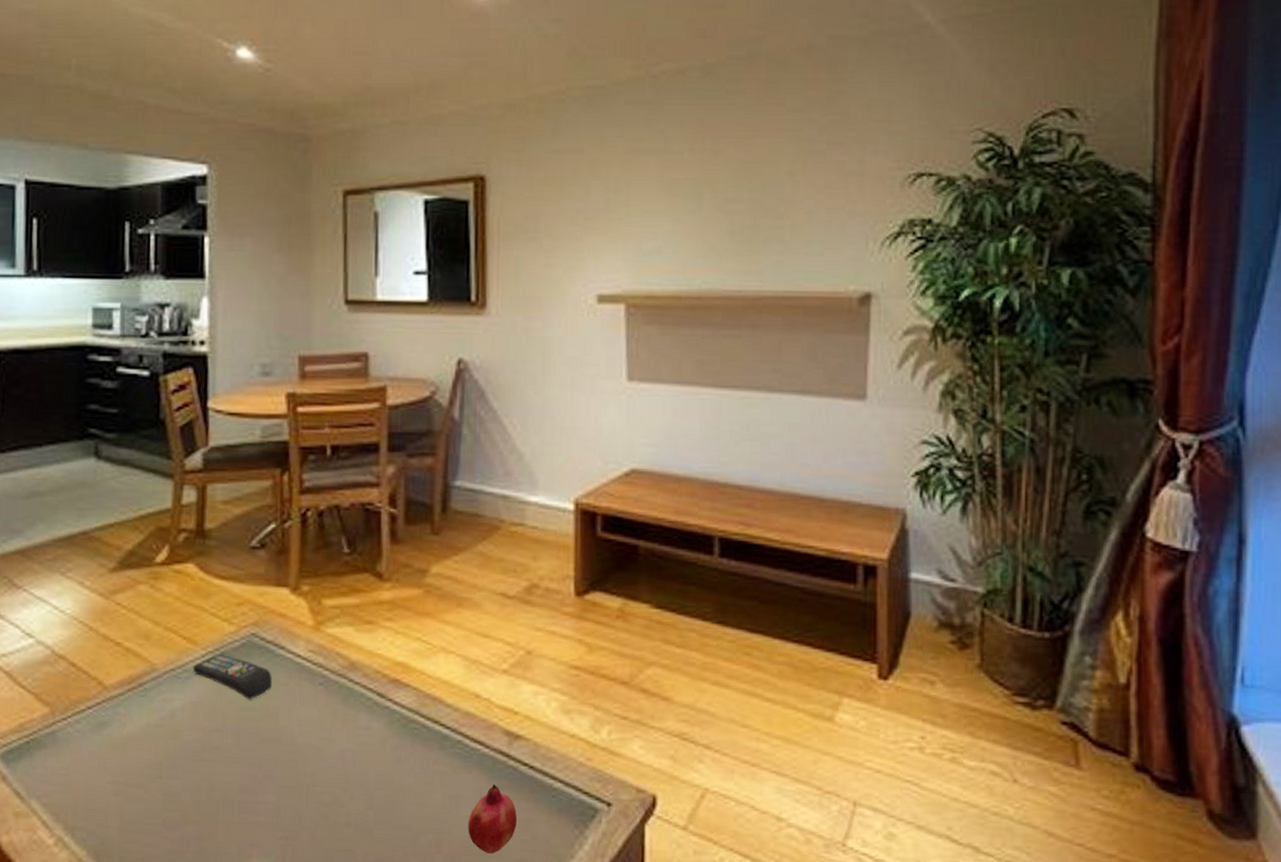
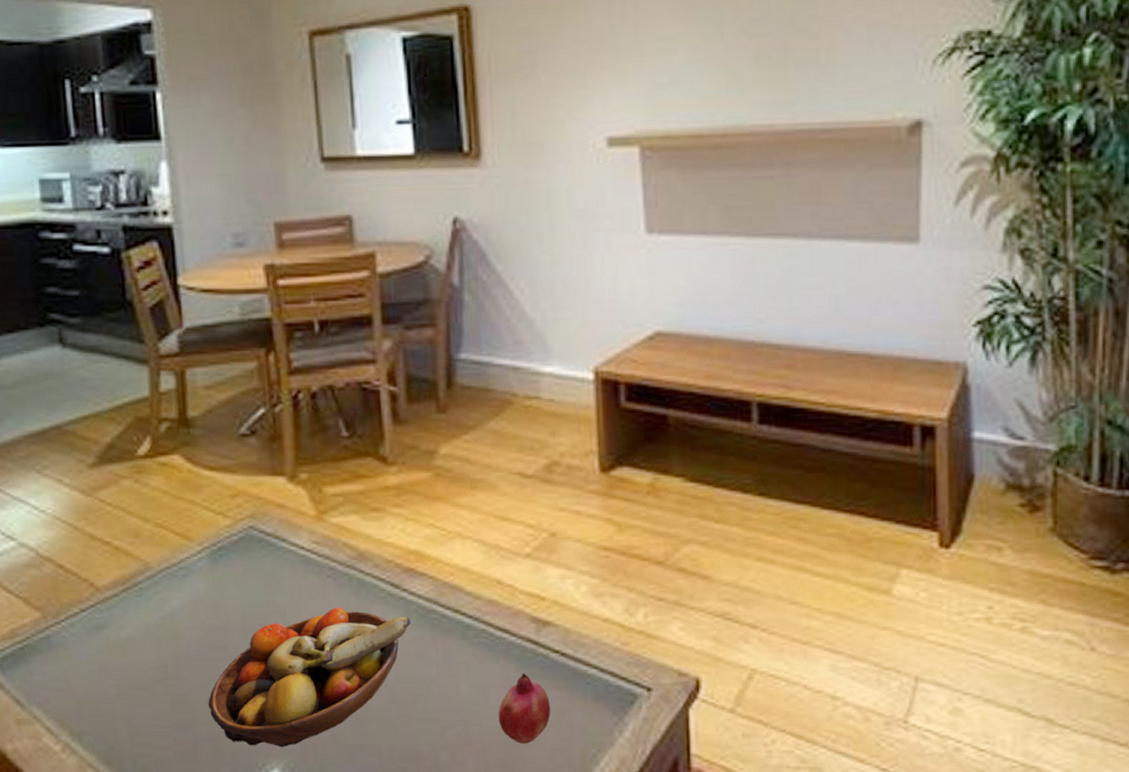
remote control: present [193,654,273,700] -> none [190,550,277,596]
fruit bowl: none [198,714,393,849] -> present [208,607,410,748]

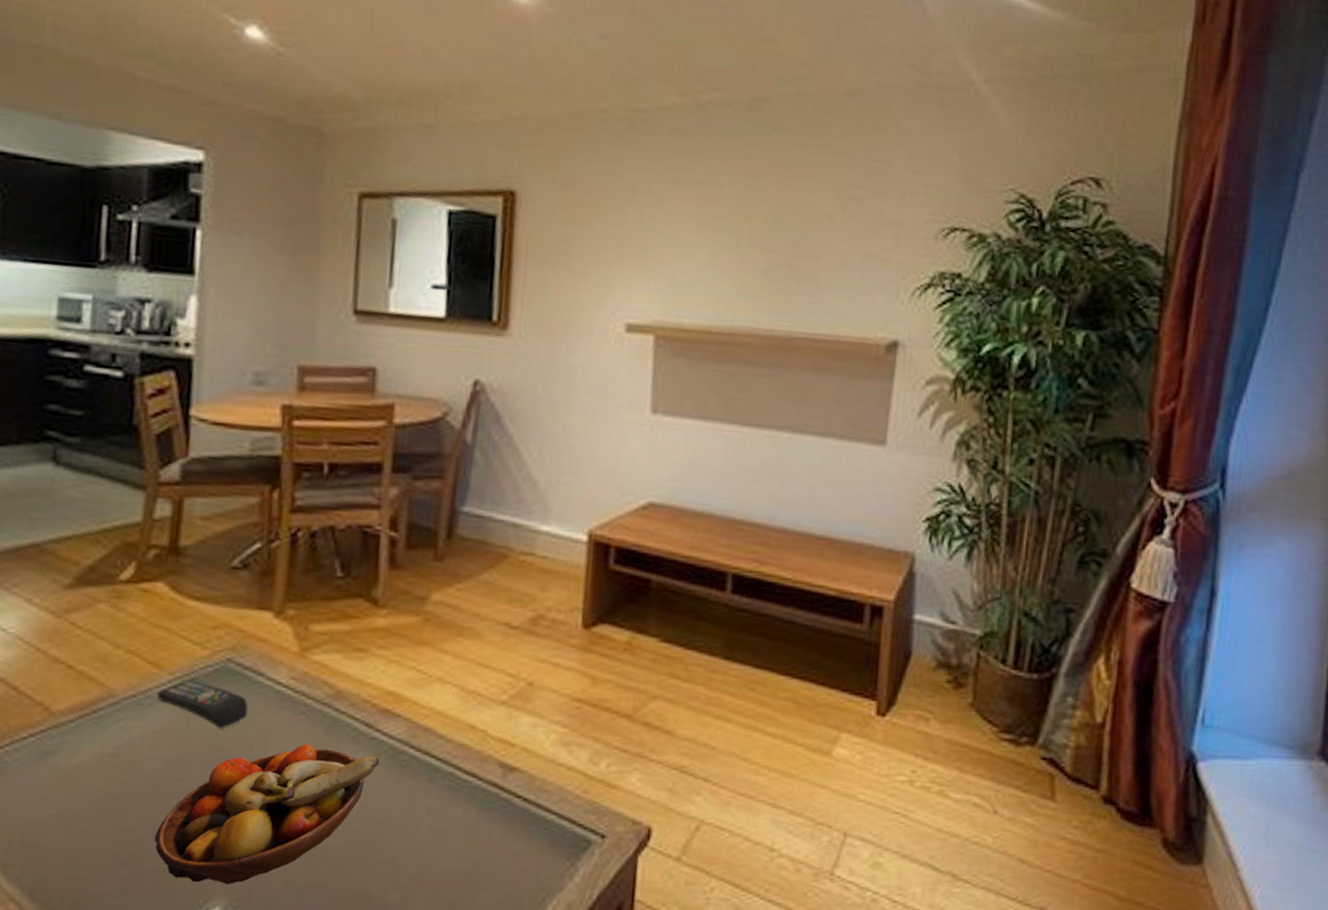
remote control: none [190,550,277,596] -> present [157,680,248,729]
fruit: present [498,673,551,744] -> none [454,816,507,887]

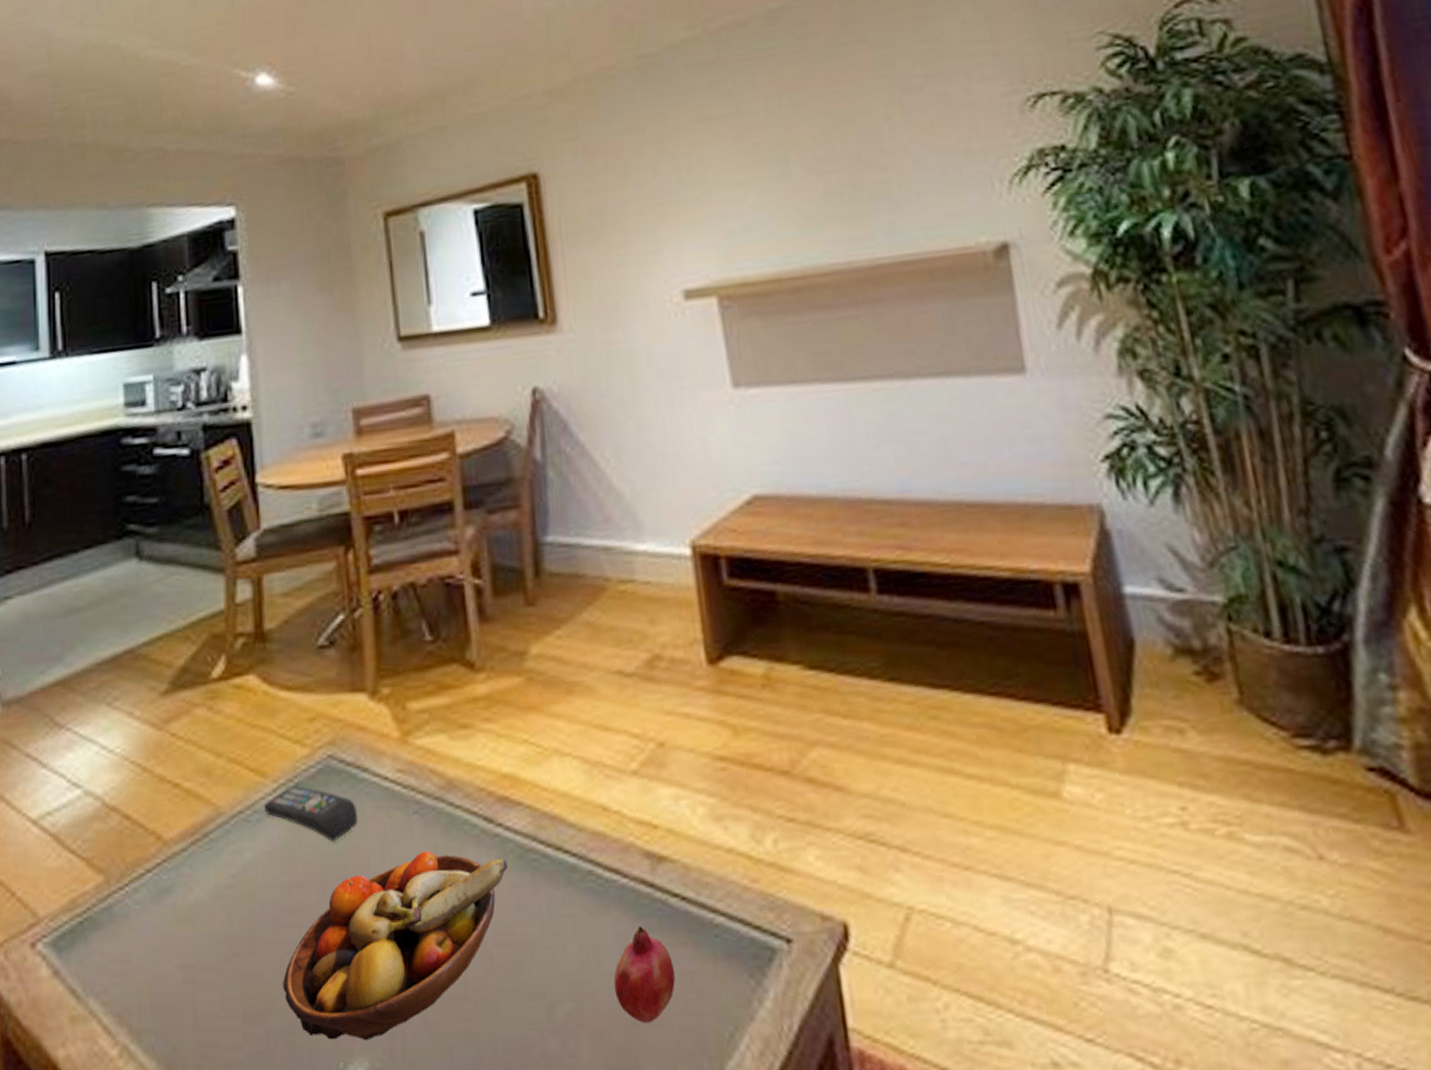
fruit: none [454,816,507,887] -> present [613,926,676,1023]

